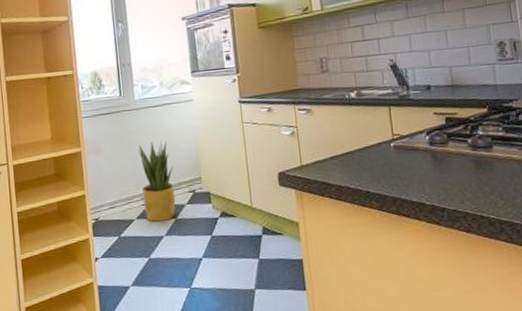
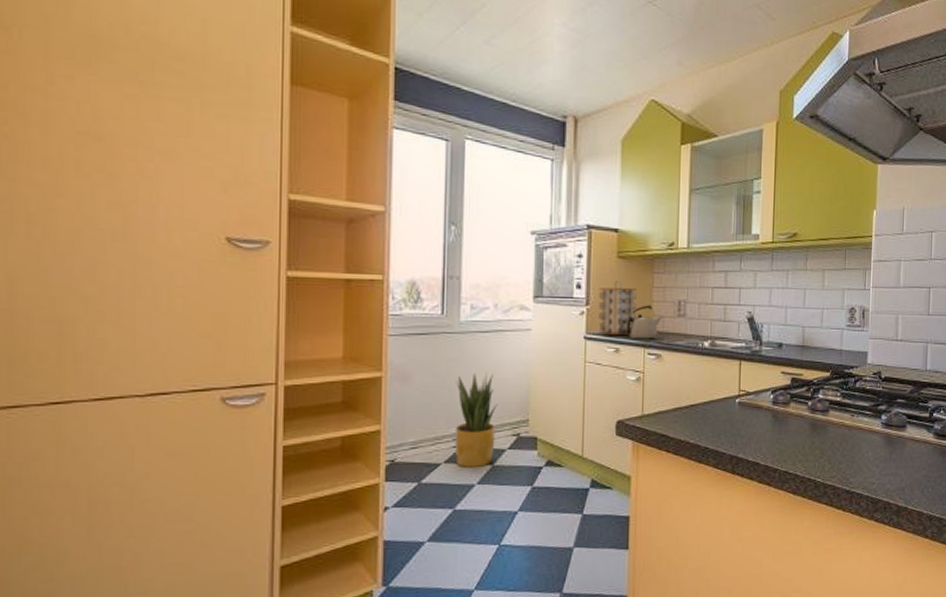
spice rack: none [246,47,283,98] -> present [598,279,637,336]
kettle: none [274,66,307,98] -> present [626,305,663,339]

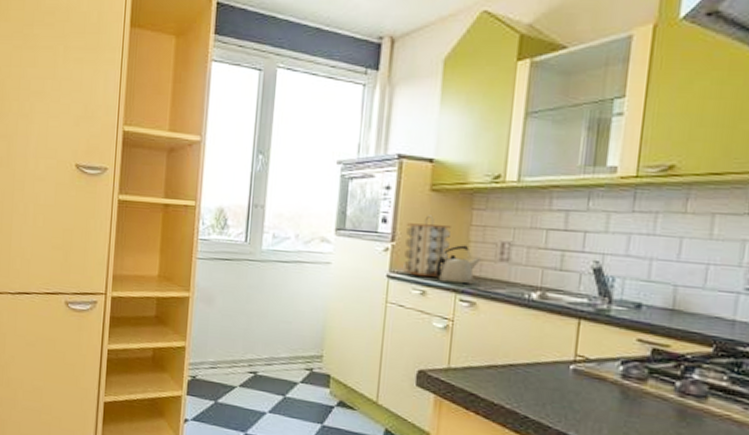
planter: present [455,373,499,467] -> none [249,302,294,396]

